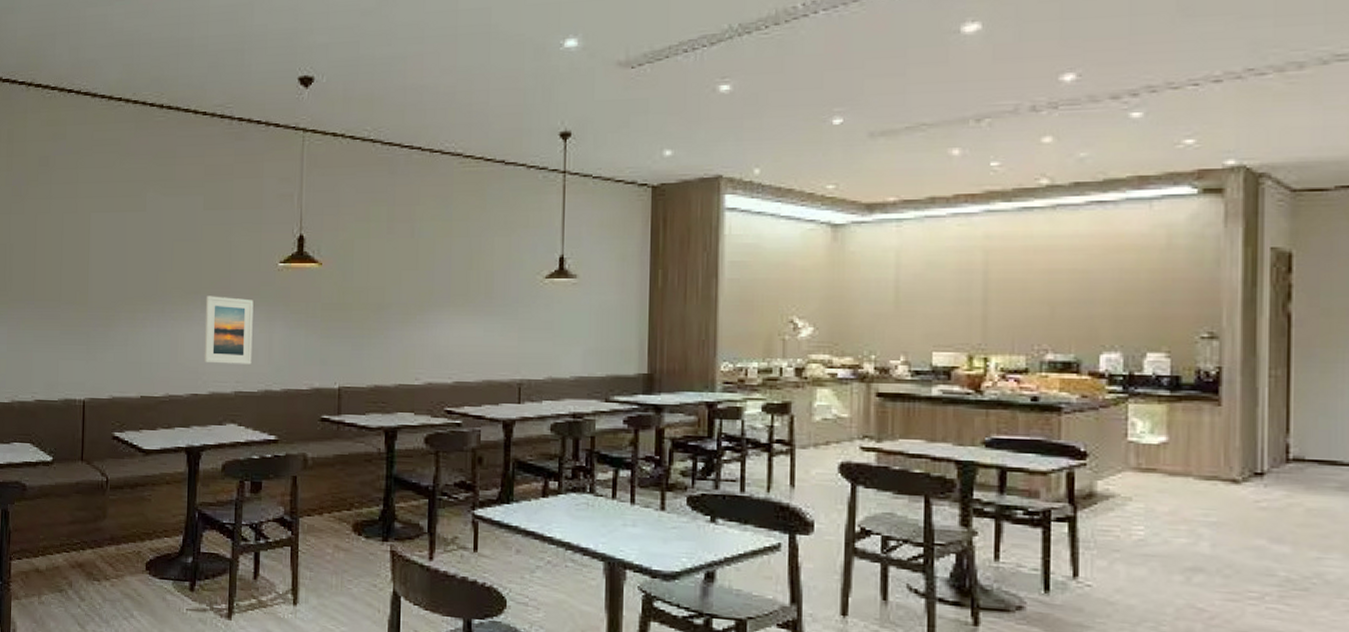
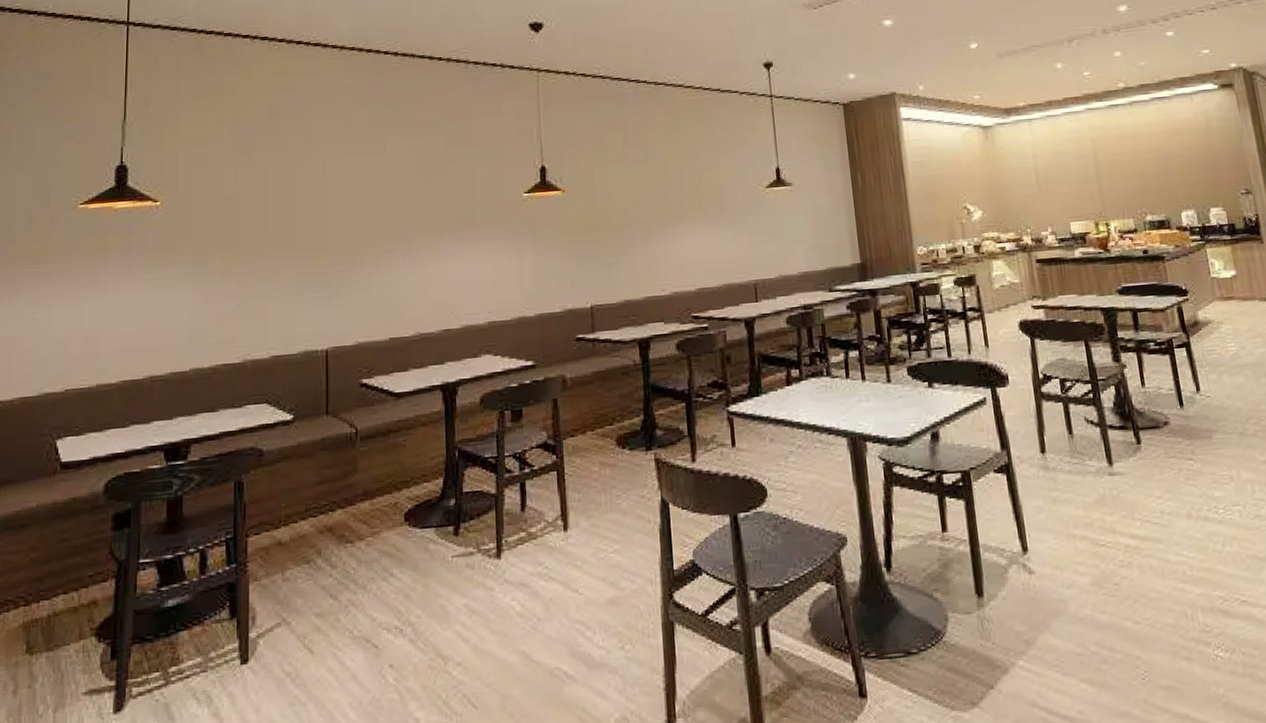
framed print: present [204,296,254,364] -> none [452,230,503,297]

